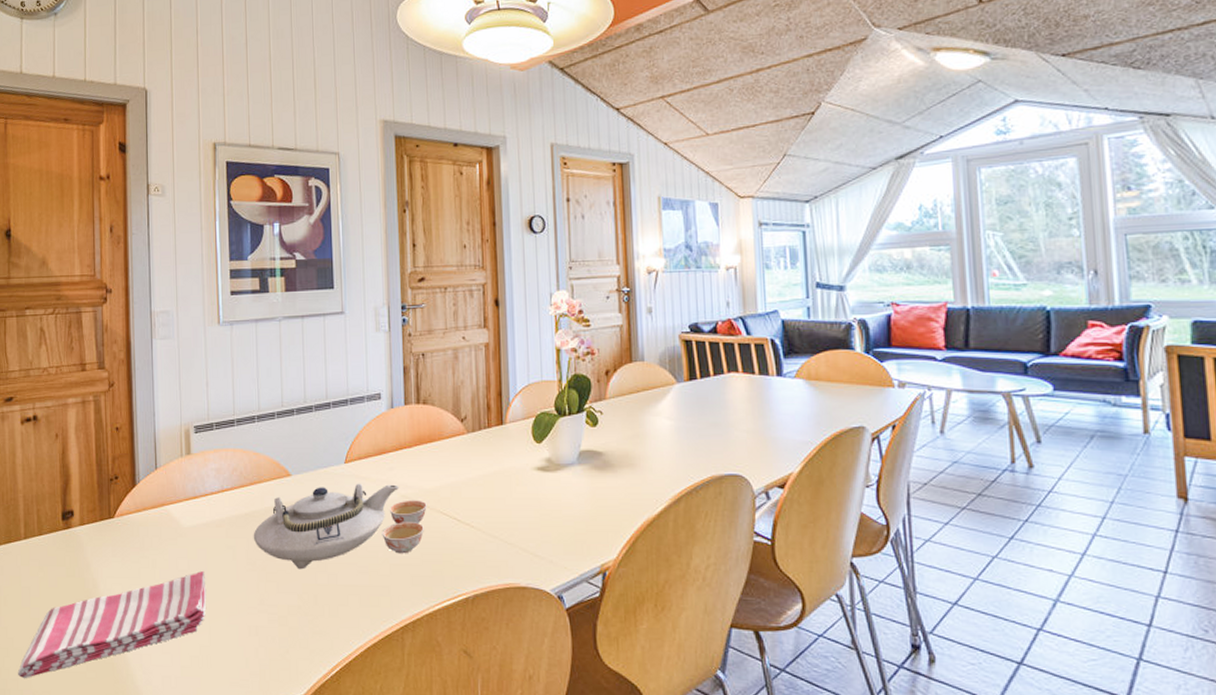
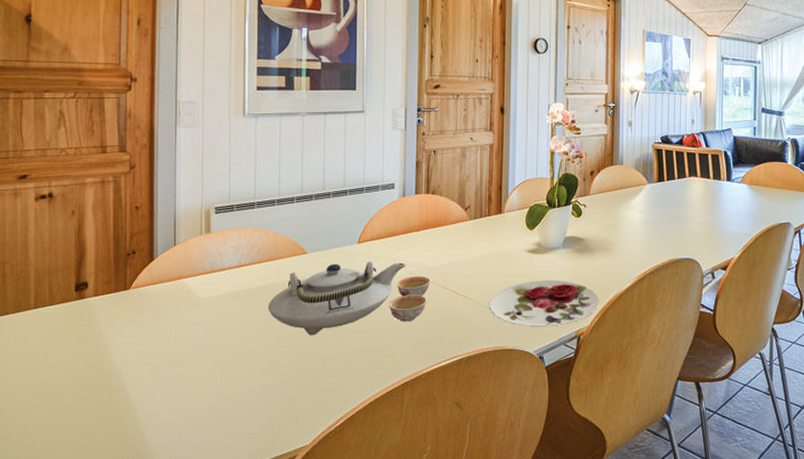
dish towel: present [17,571,207,679] -> none [21,338,220,439]
plate: none [496,503,626,560] -> present [490,280,599,327]

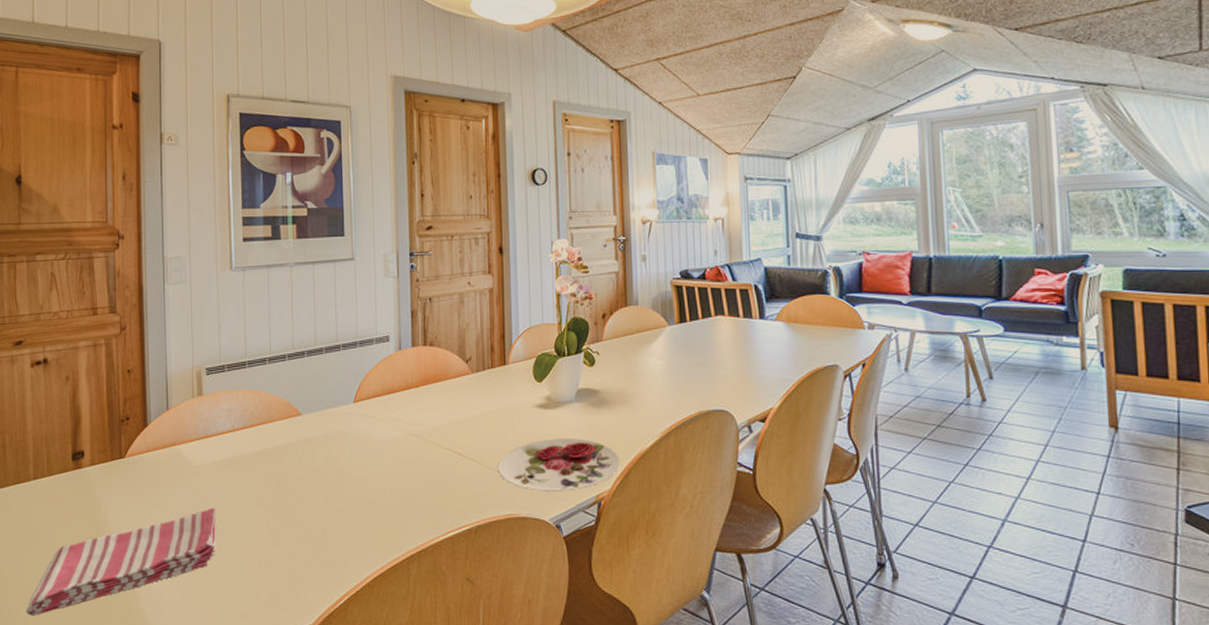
dish towel: none [21,338,220,439] -> present [25,508,217,617]
teapot: present [268,261,431,336] -> none [263,421,433,505]

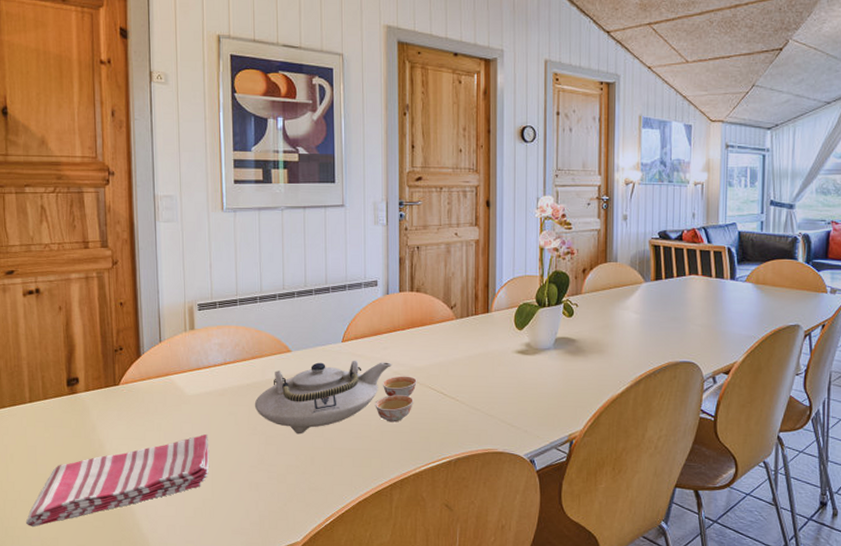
teapot: none [263,421,433,505] -> present [254,360,417,435]
plate: present [498,439,620,491] -> none [478,382,592,430]

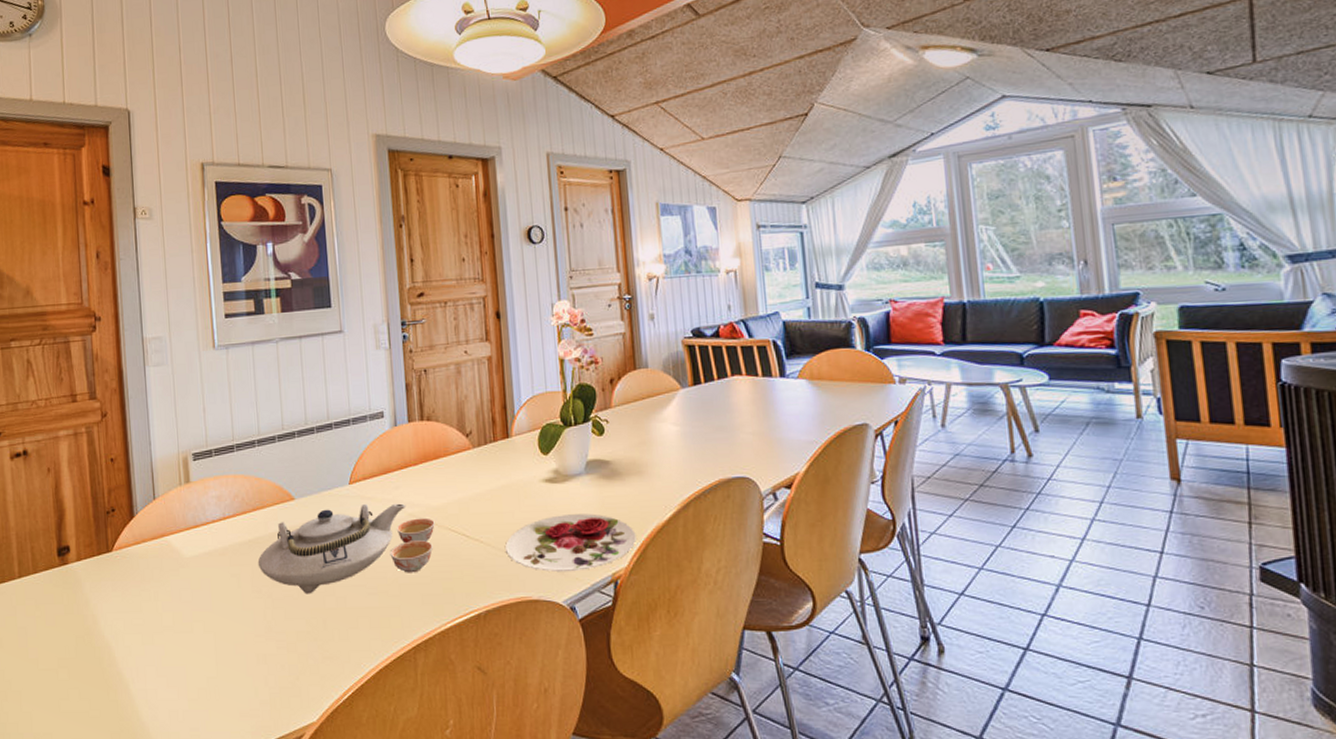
dish towel: present [25,434,210,528] -> none [17,601,212,722]
plate: none [478,382,592,430] -> present [505,513,637,572]

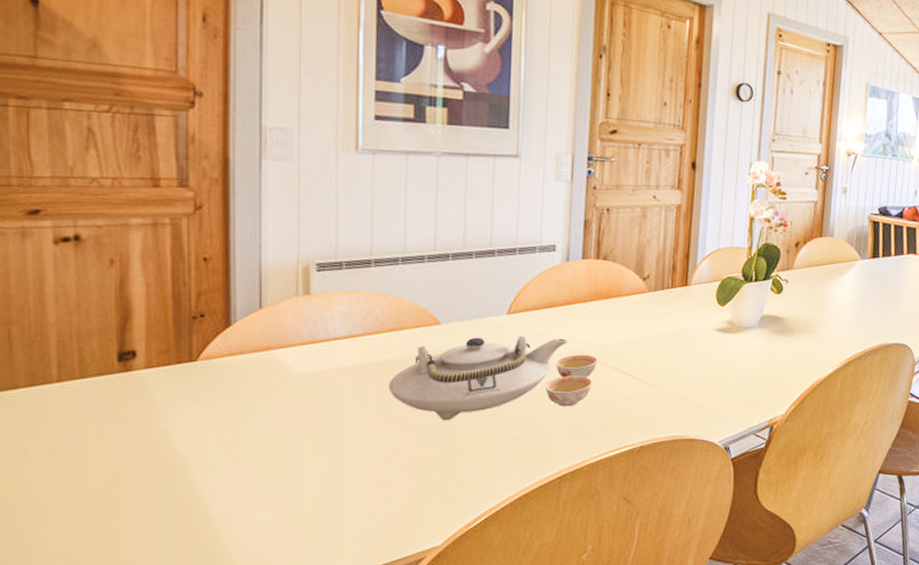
plate: present [505,513,637,572] -> none [669,363,797,415]

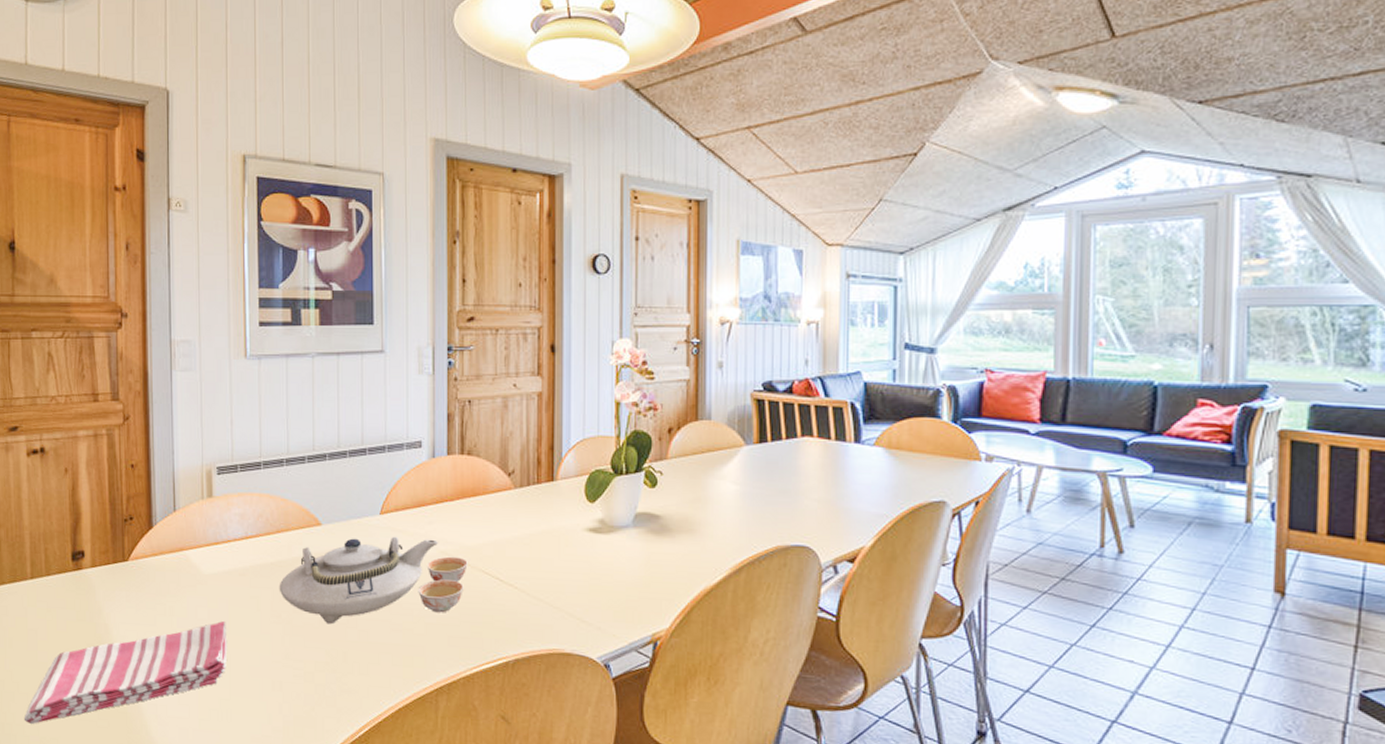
dish towel: none [44,422,324,542] -> present [23,621,228,725]

